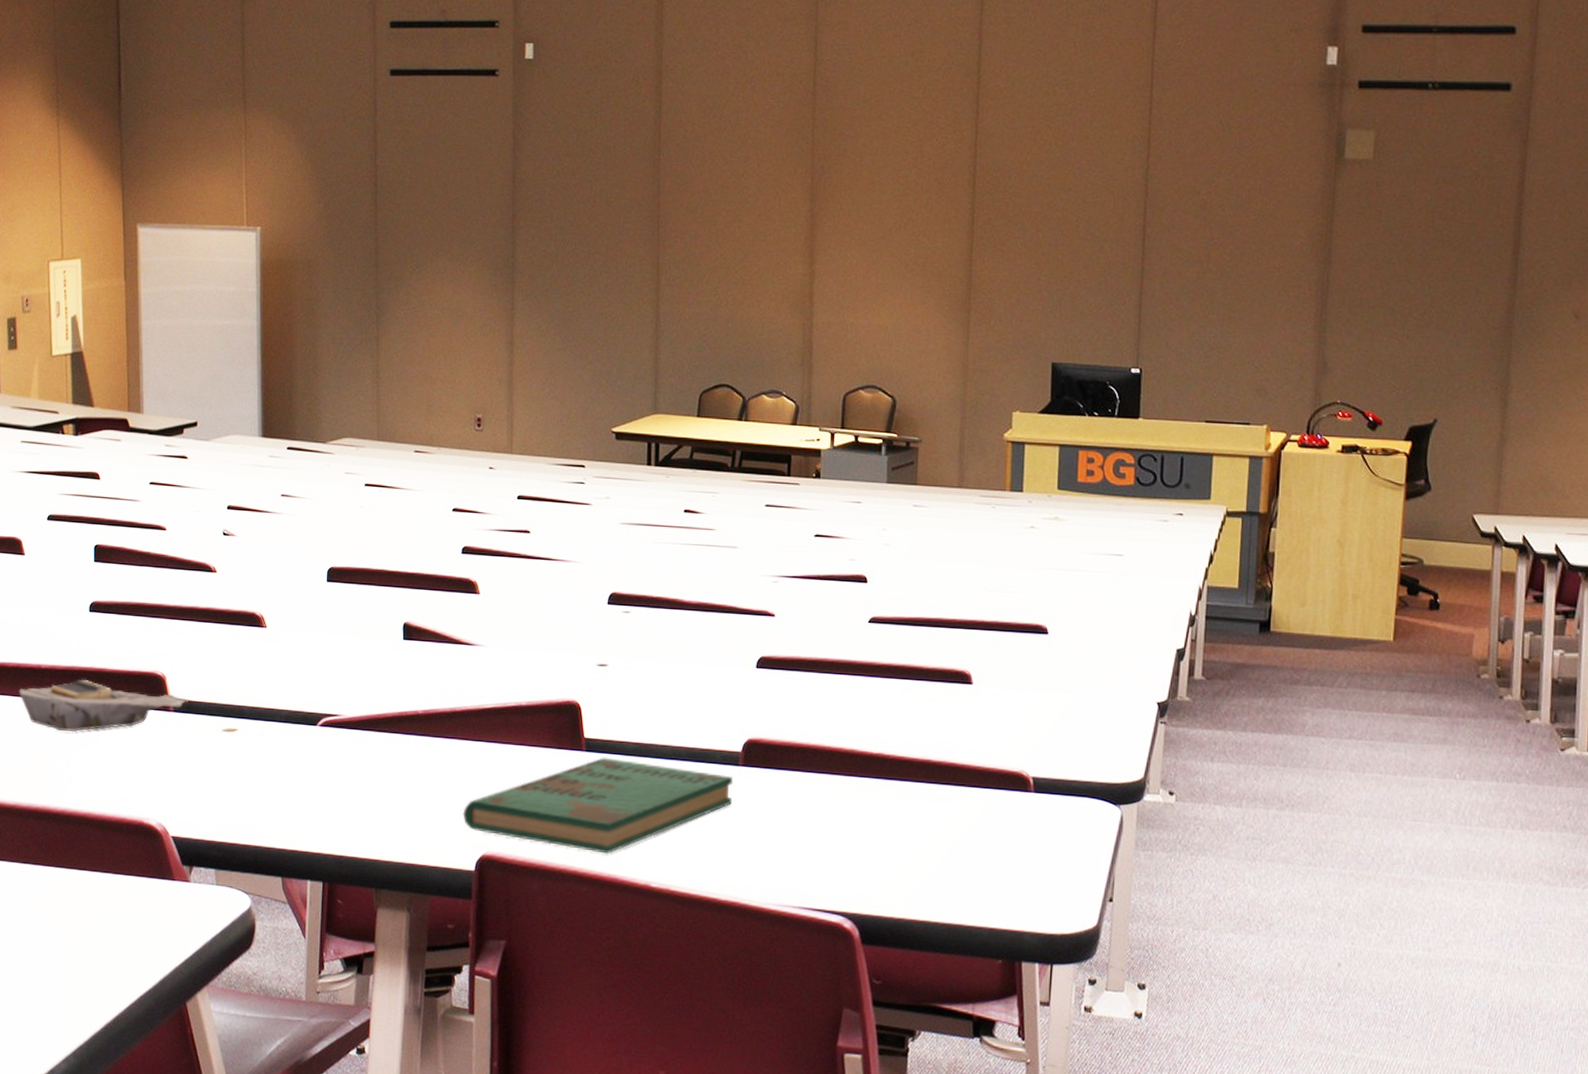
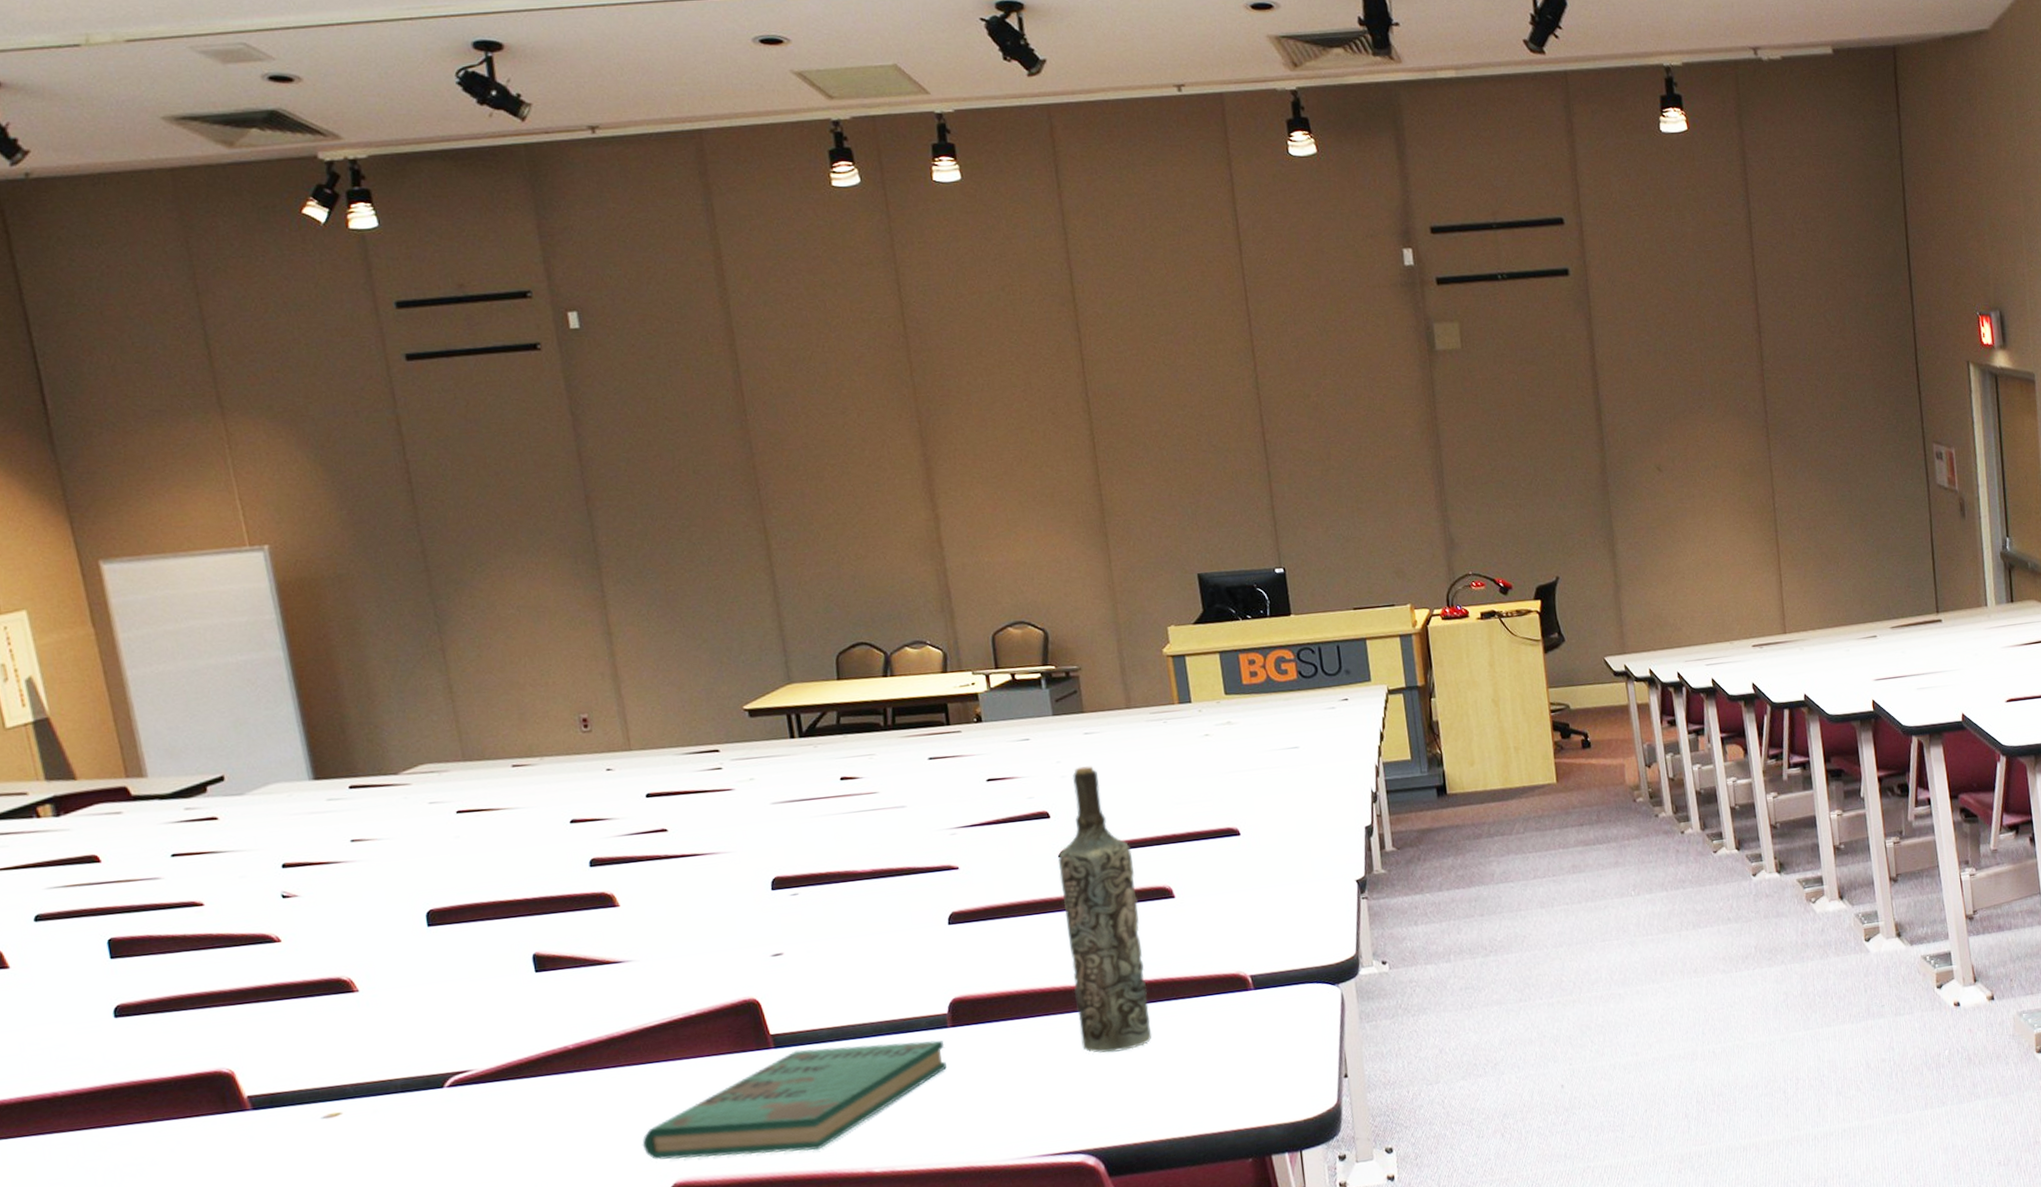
calculator: present [19,679,188,732] -> none [30,1090,270,1164]
bottle: none [858,537,939,825] -> present [1058,766,1152,1053]

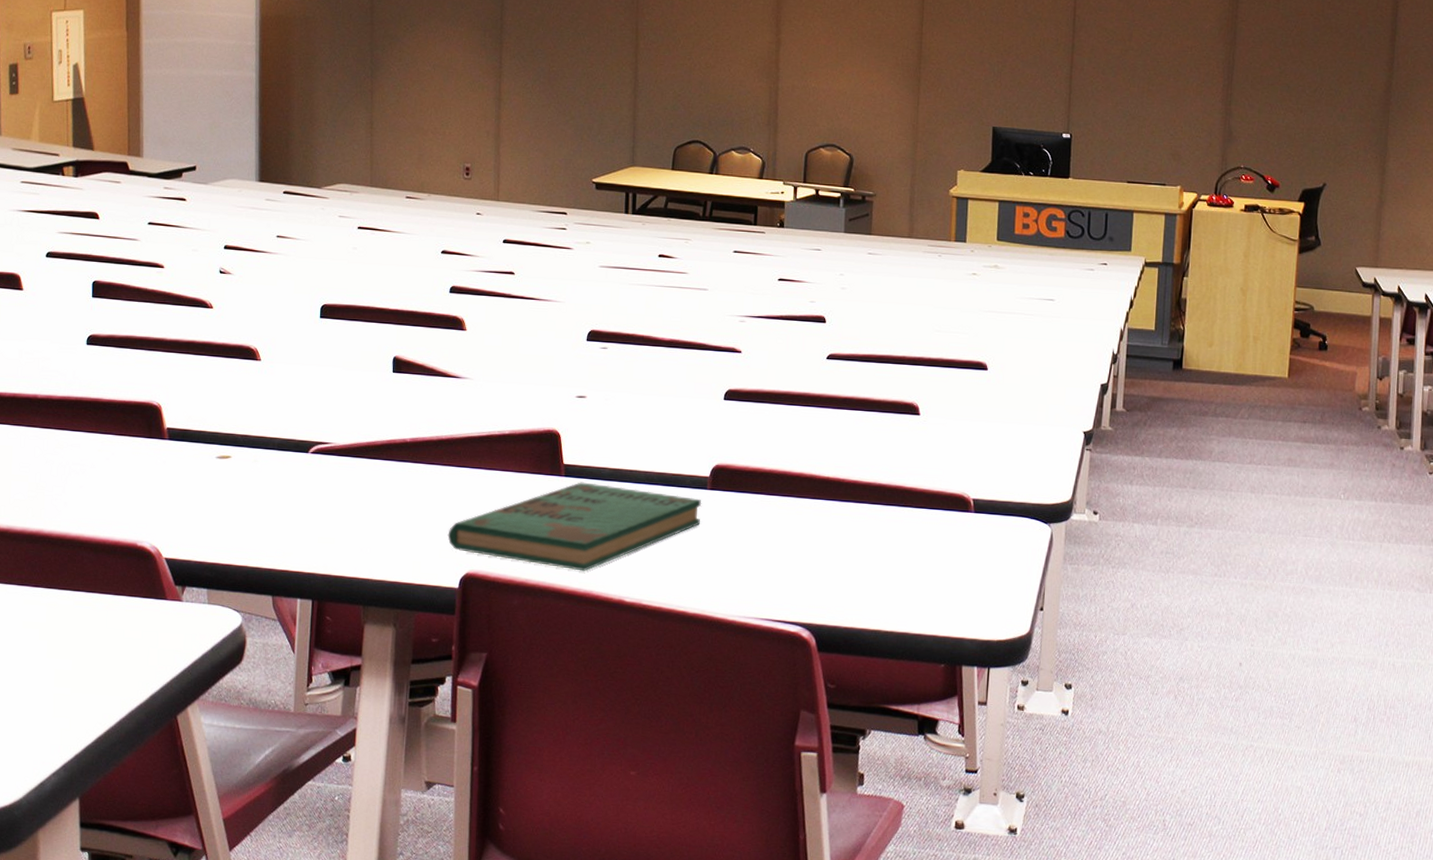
bottle: present [1058,766,1152,1053] -> none [816,281,890,543]

